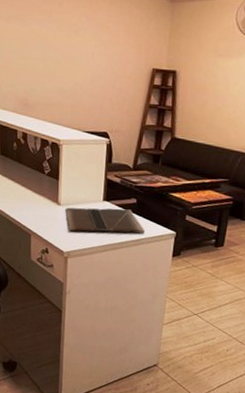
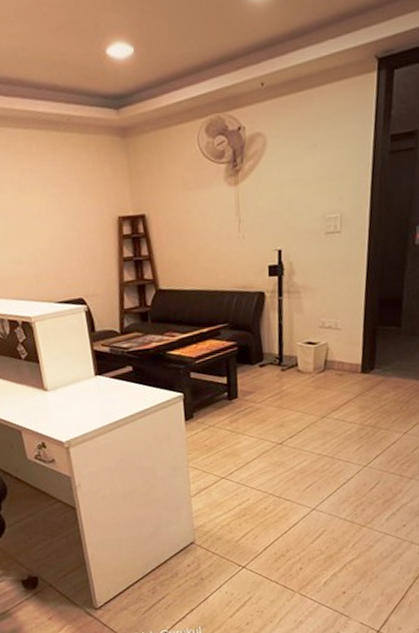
laptop: present [65,207,145,234] -> none [54,379,149,417]

